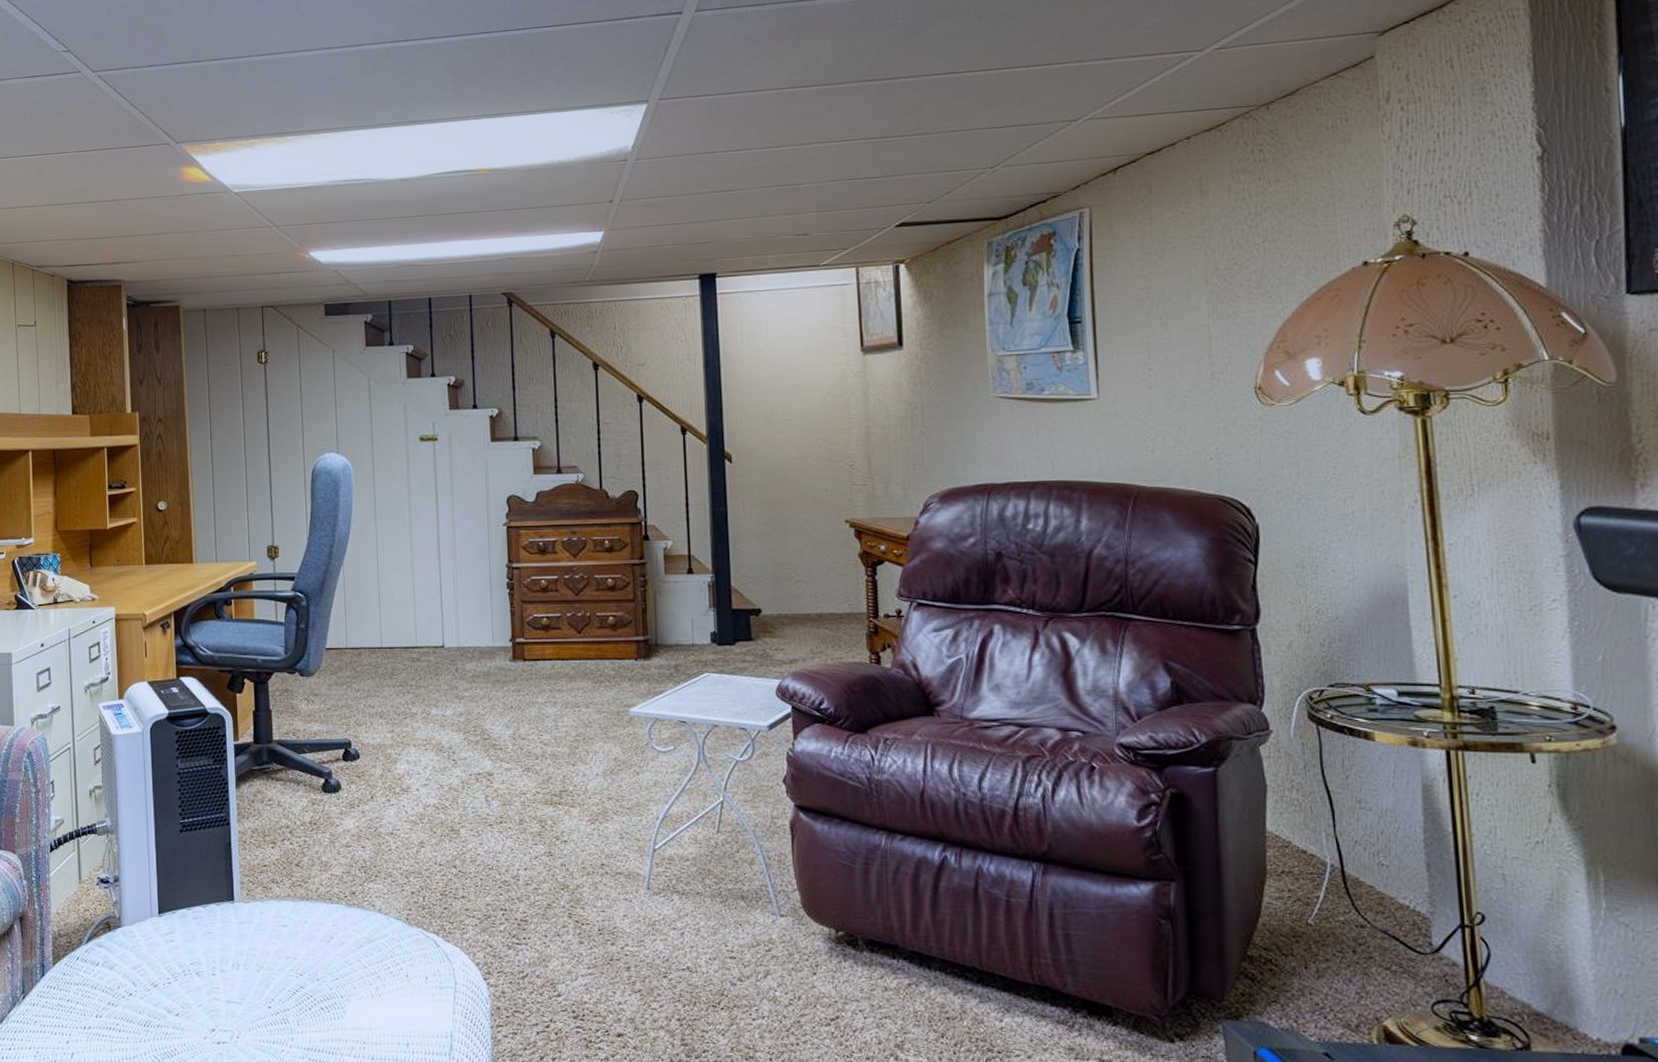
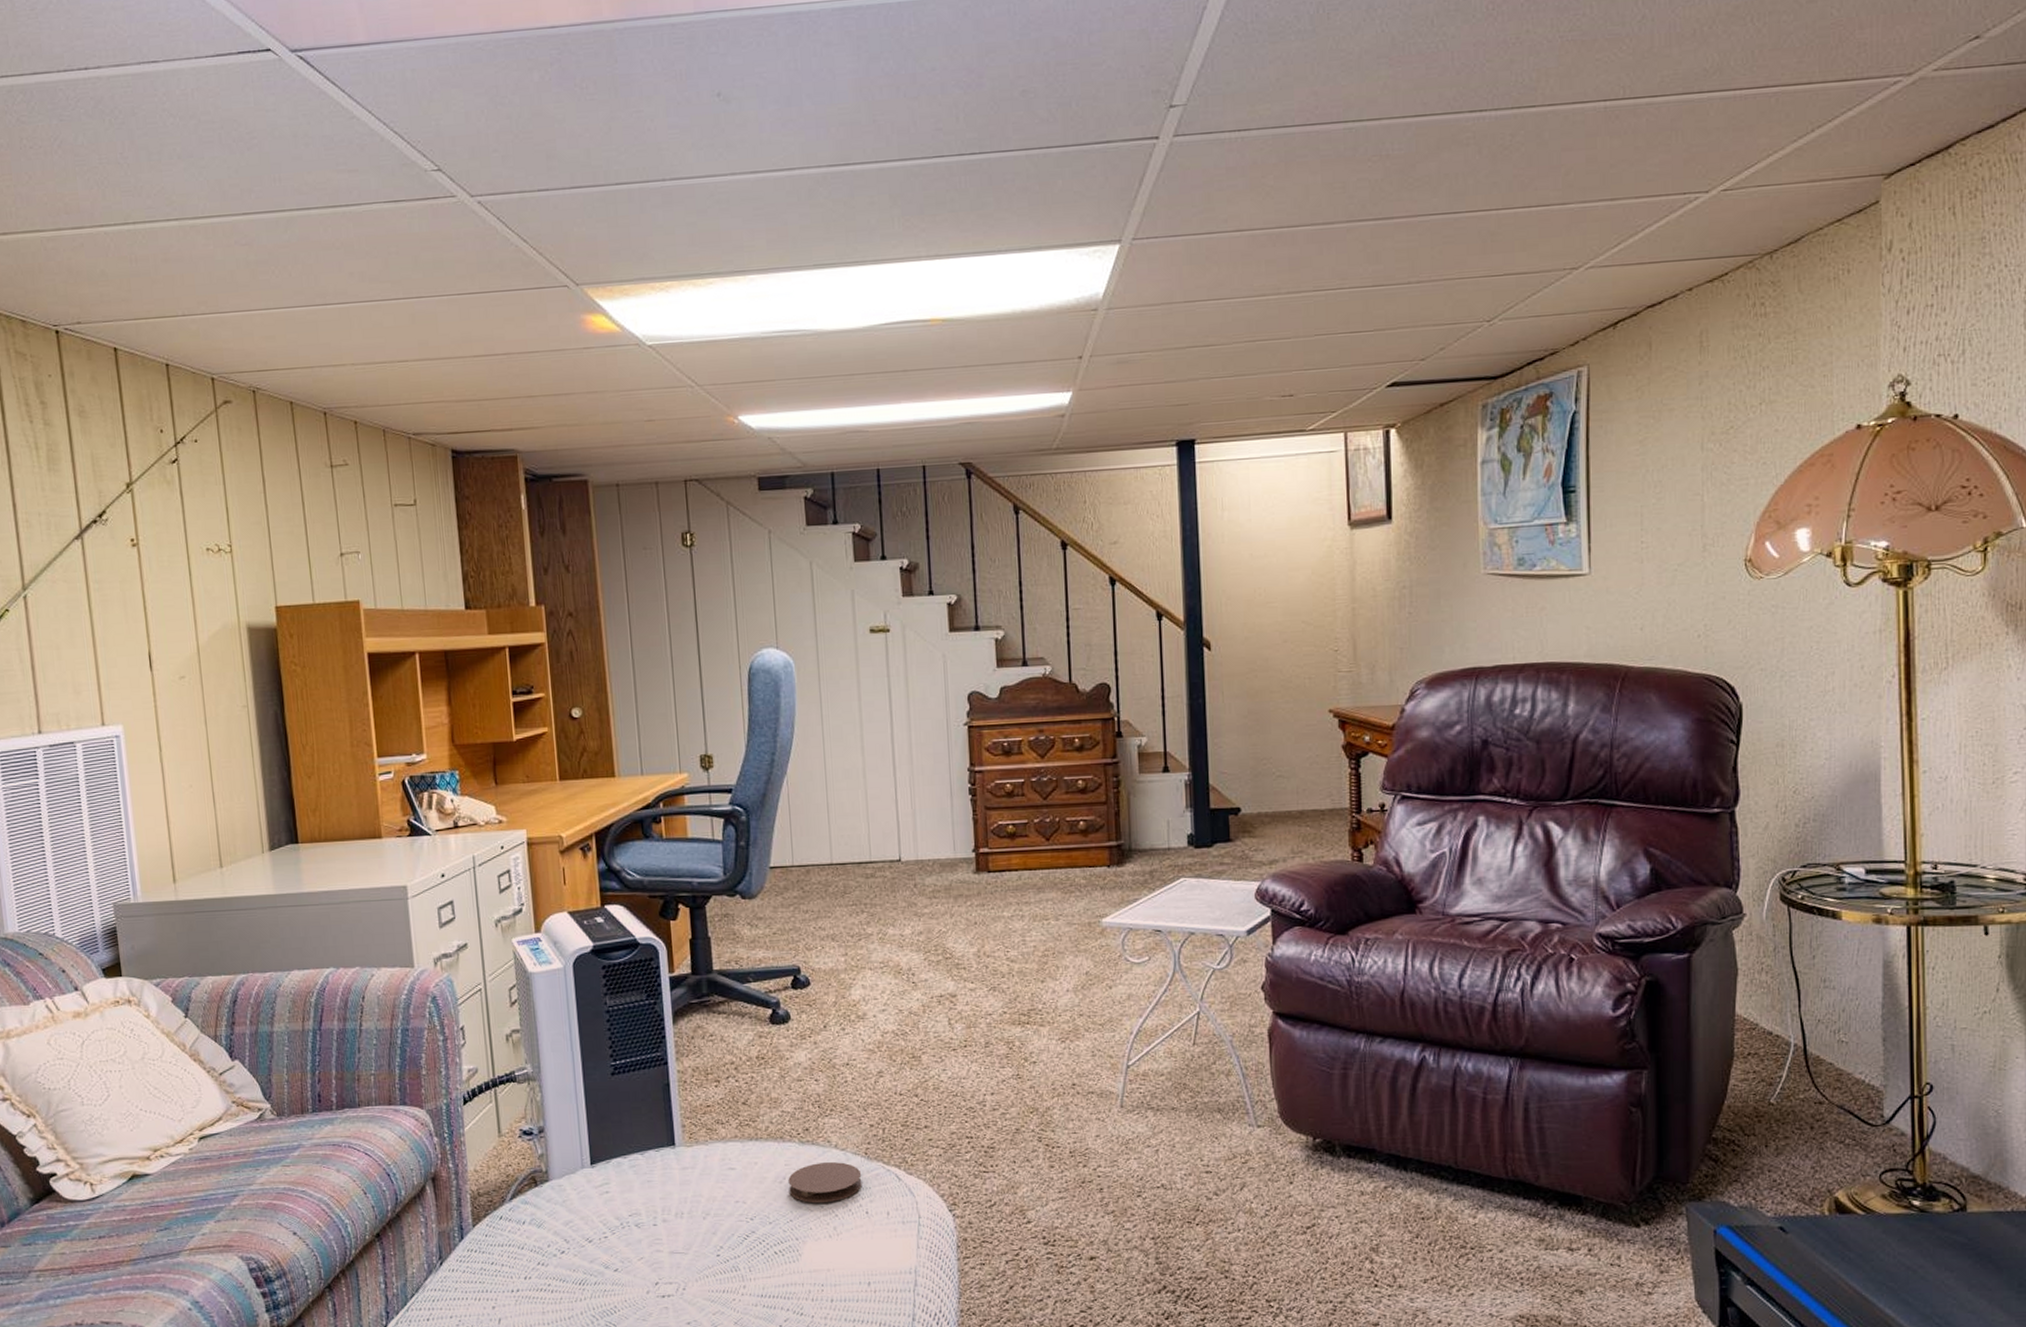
coaster: none [335,925,403,963] -> present [788,1162,862,1203]

